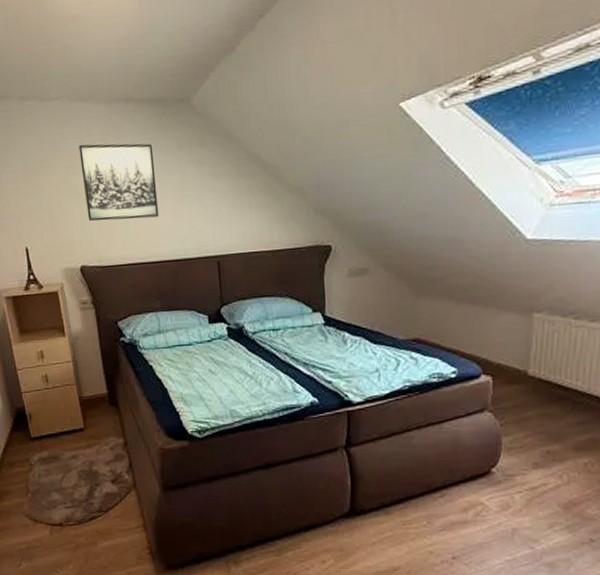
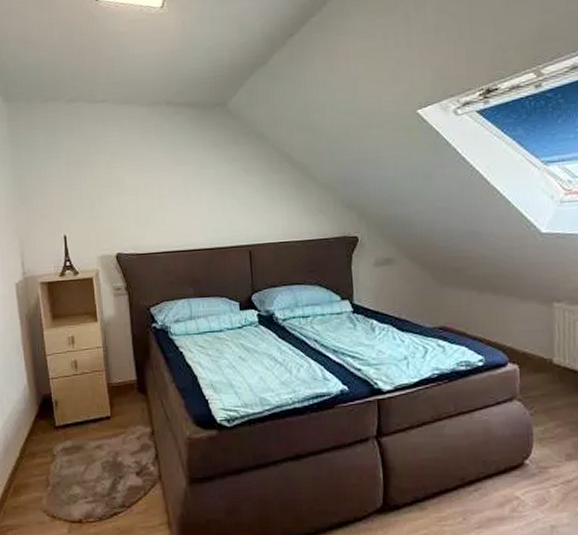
wall art: present [78,143,159,221] -> none [121,141,195,212]

